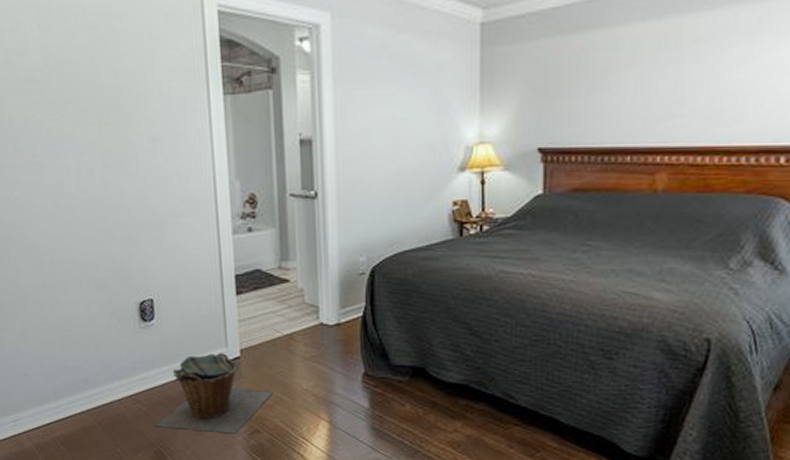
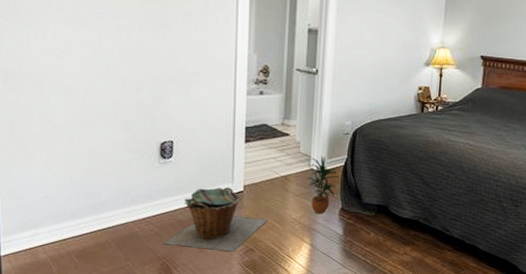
potted plant: none [316,306,359,382] -> present [306,156,340,214]

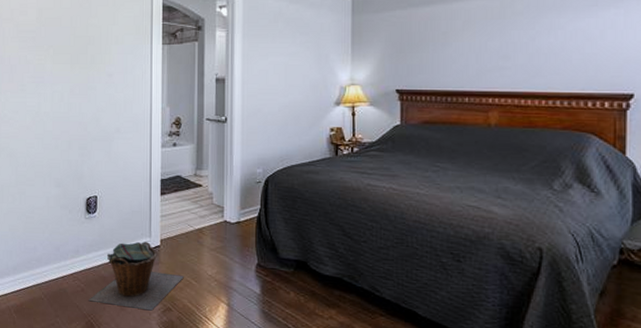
potted plant: present [306,156,340,214] -> none [221,207,254,271]

